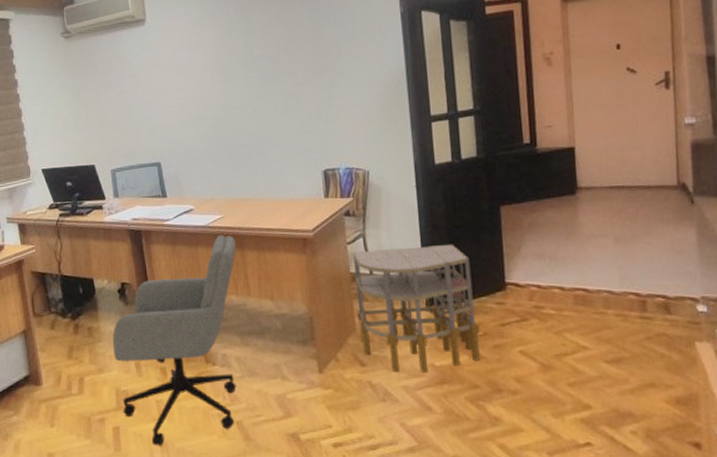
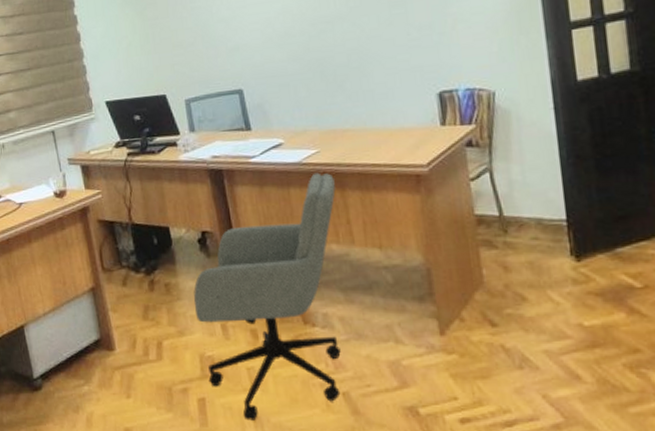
shelving unit: present [353,244,481,373] -> none [478,177,640,335]

